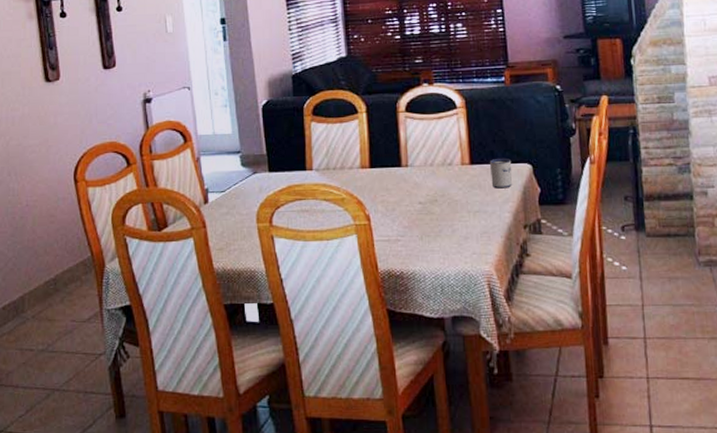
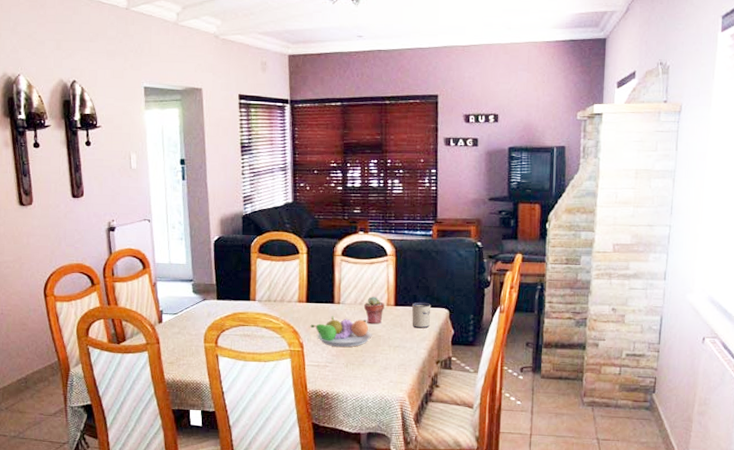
fruit bowl: none [376,181,449,217] -> present [310,316,373,348]
potted succulent: none [434,155,459,188] -> present [363,296,385,324]

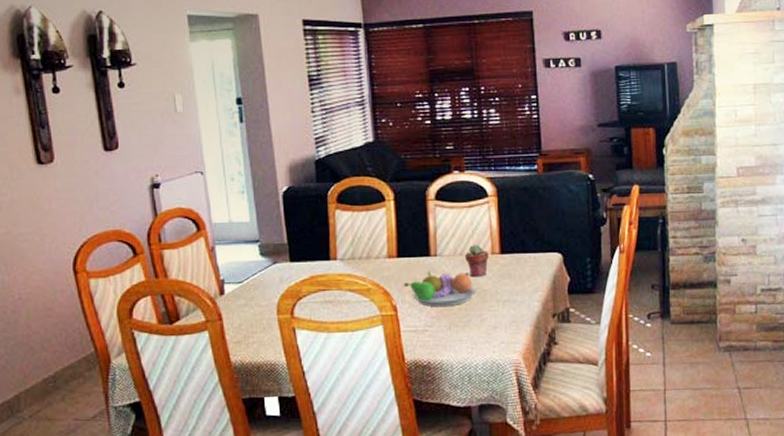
mug: present [411,302,431,329] -> none [519,247,543,278]

